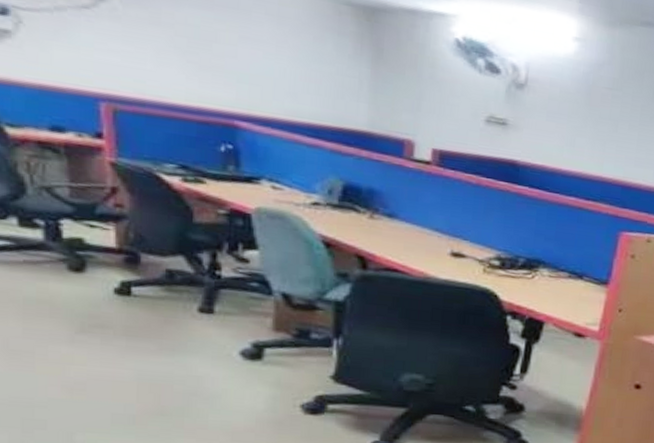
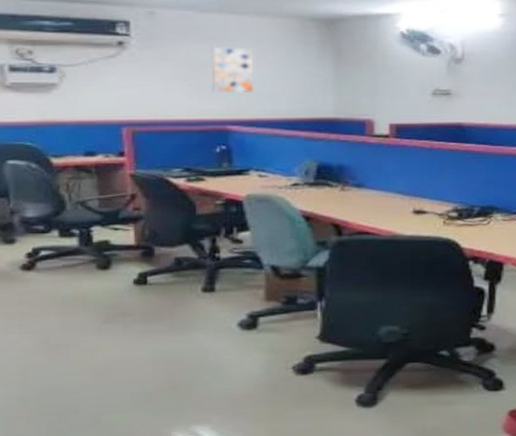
wall art: none [216,17,272,85] -> present [211,46,254,93]

